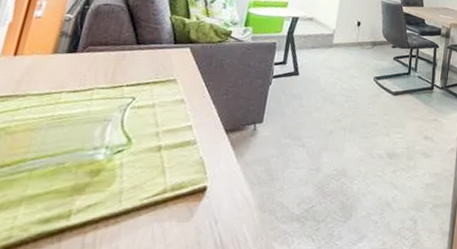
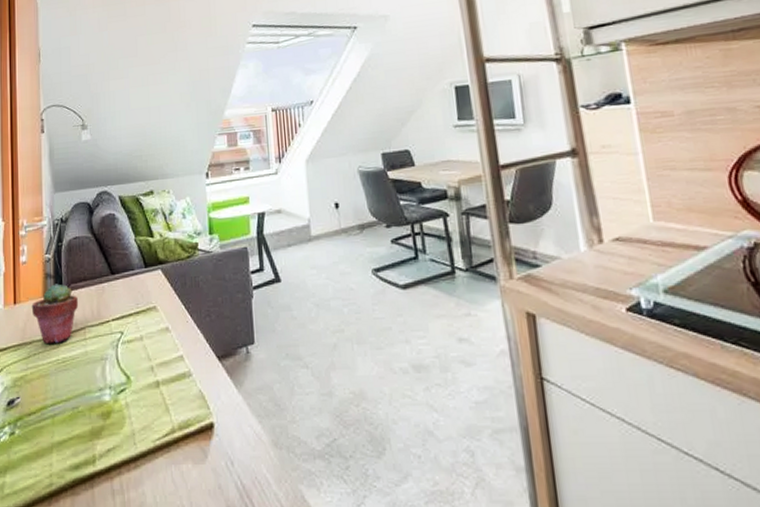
potted succulent: none [34,43,94,100] -> present [31,284,79,343]

